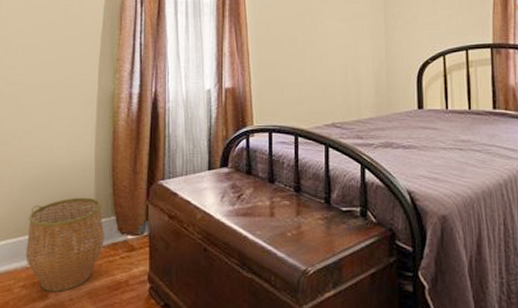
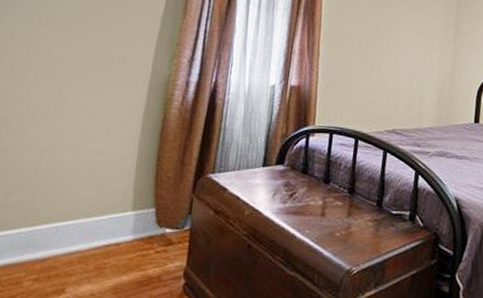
basket: present [25,197,105,293] -> none [42,186,141,287]

